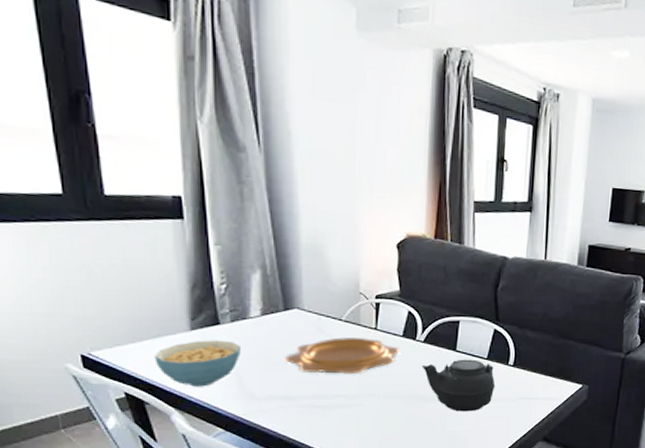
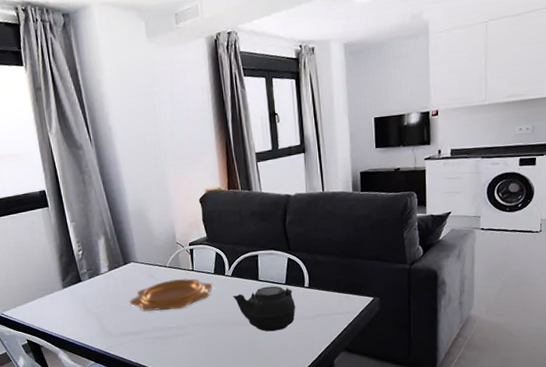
cereal bowl: present [154,340,242,387] -> none [42,293,99,331]

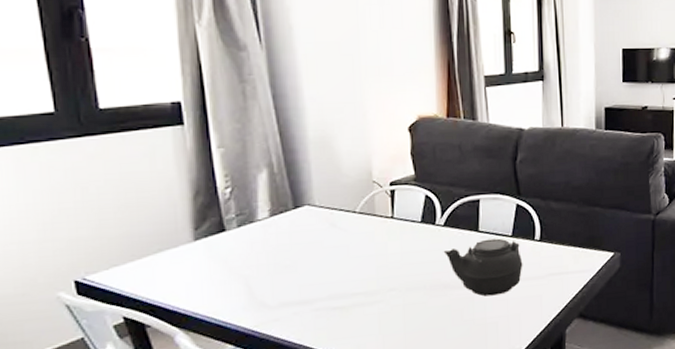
decorative bowl: present [129,279,214,311] -> none [297,228,420,272]

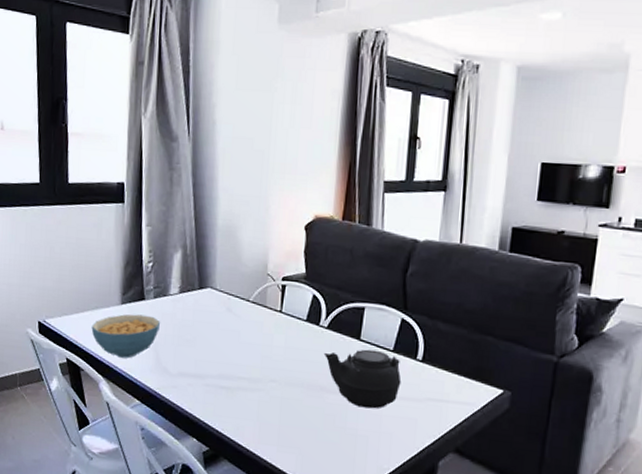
cereal bowl: none [155,247,250,302] -> present [91,314,161,359]

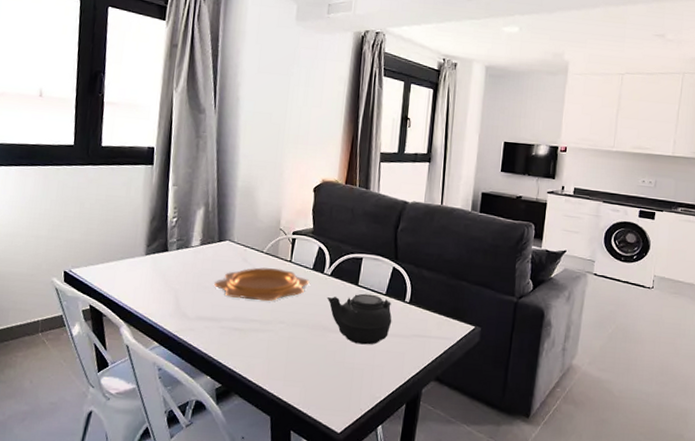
cereal bowl: present [91,314,161,359] -> none [115,264,182,304]
decorative bowl: none [196,318,304,357] -> present [214,267,310,302]

